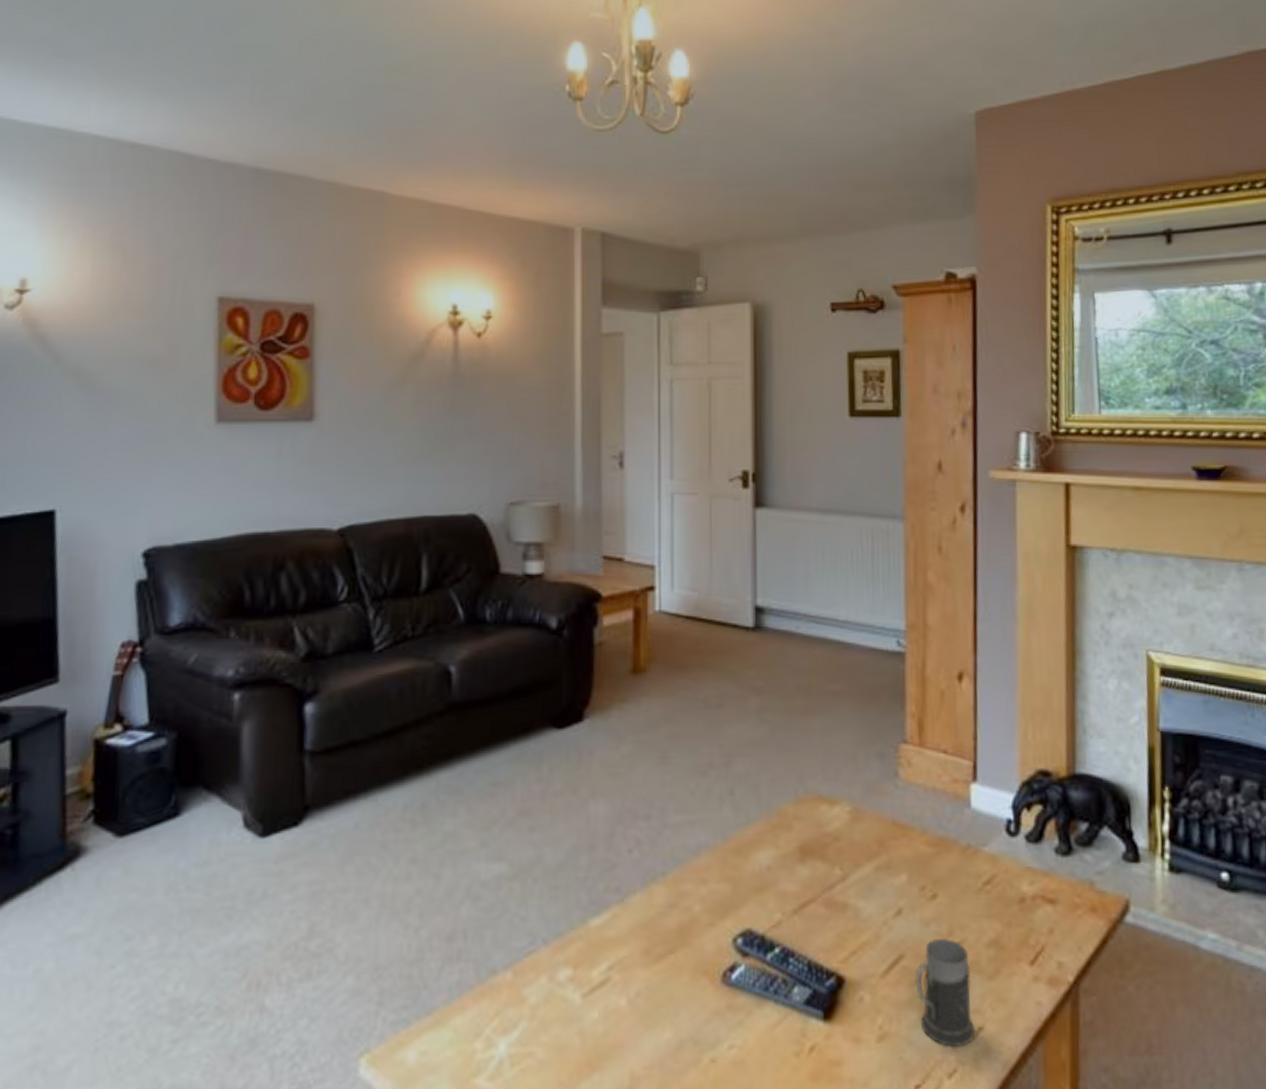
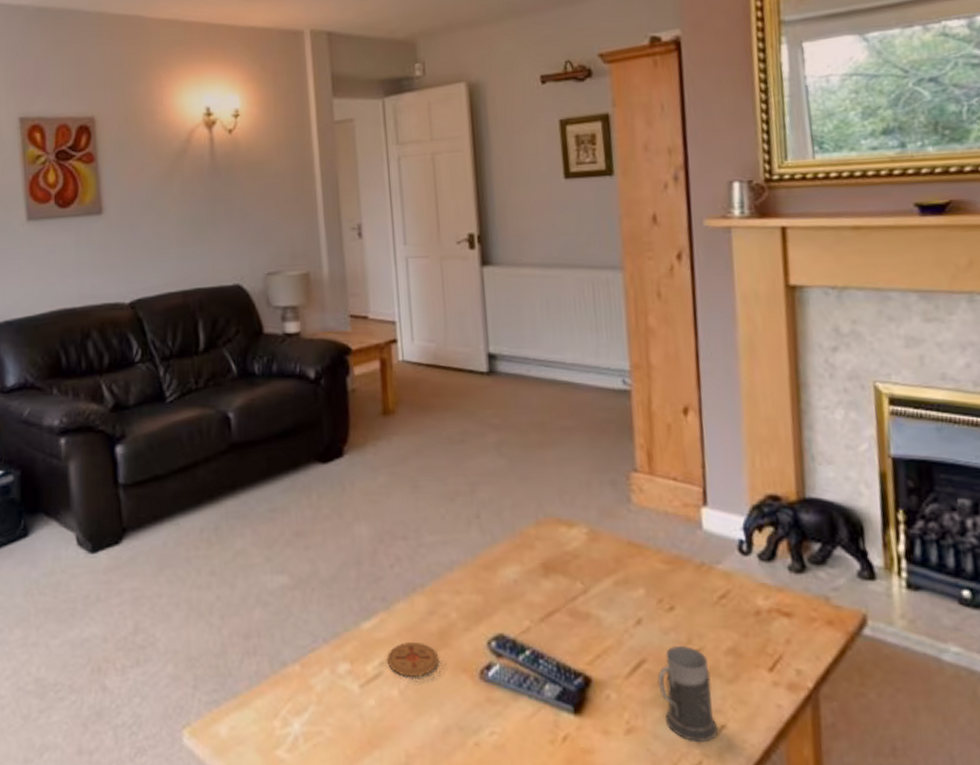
coaster: none [616,941,677,982] -> present [387,643,439,677]

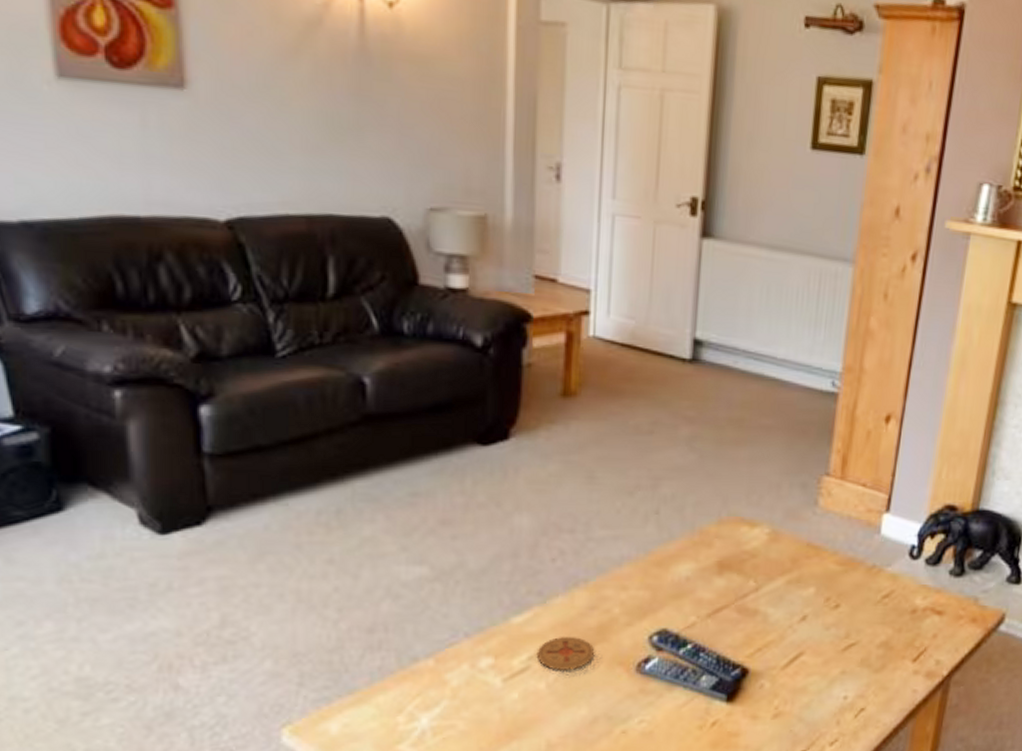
mug: present [657,645,719,741] -> none [811,639,861,723]

